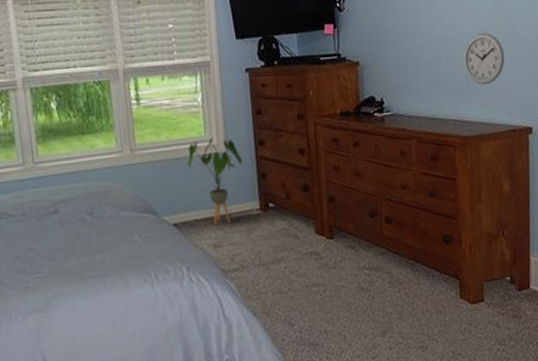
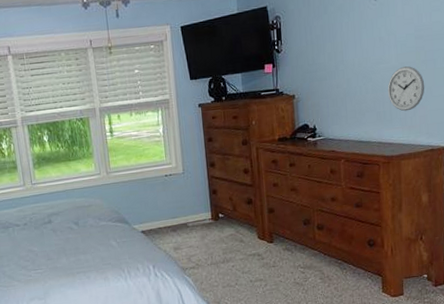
house plant: present [187,137,243,226] -> none [152,161,197,232]

